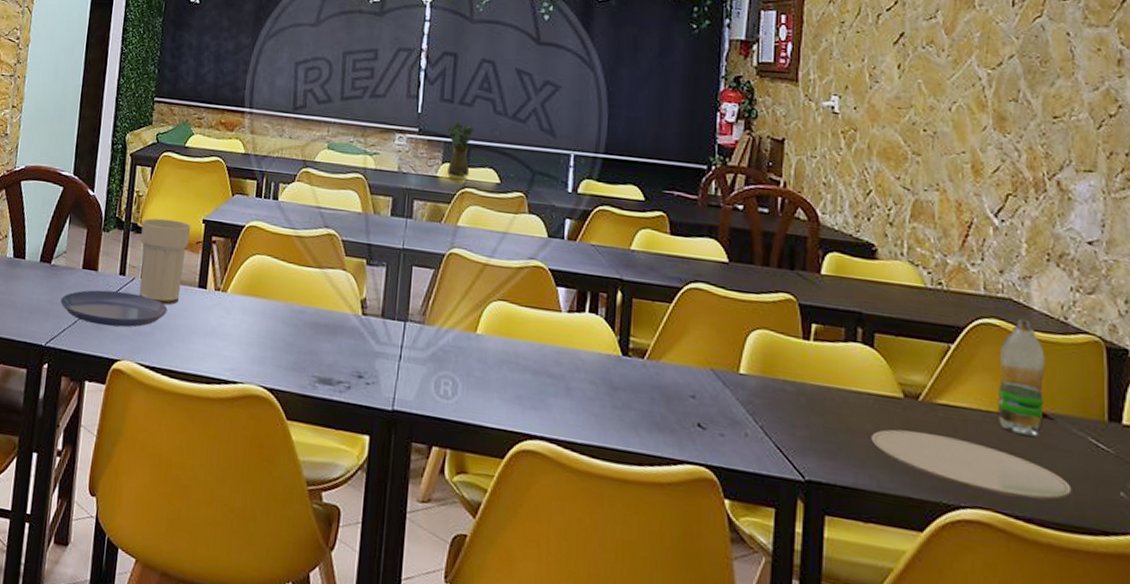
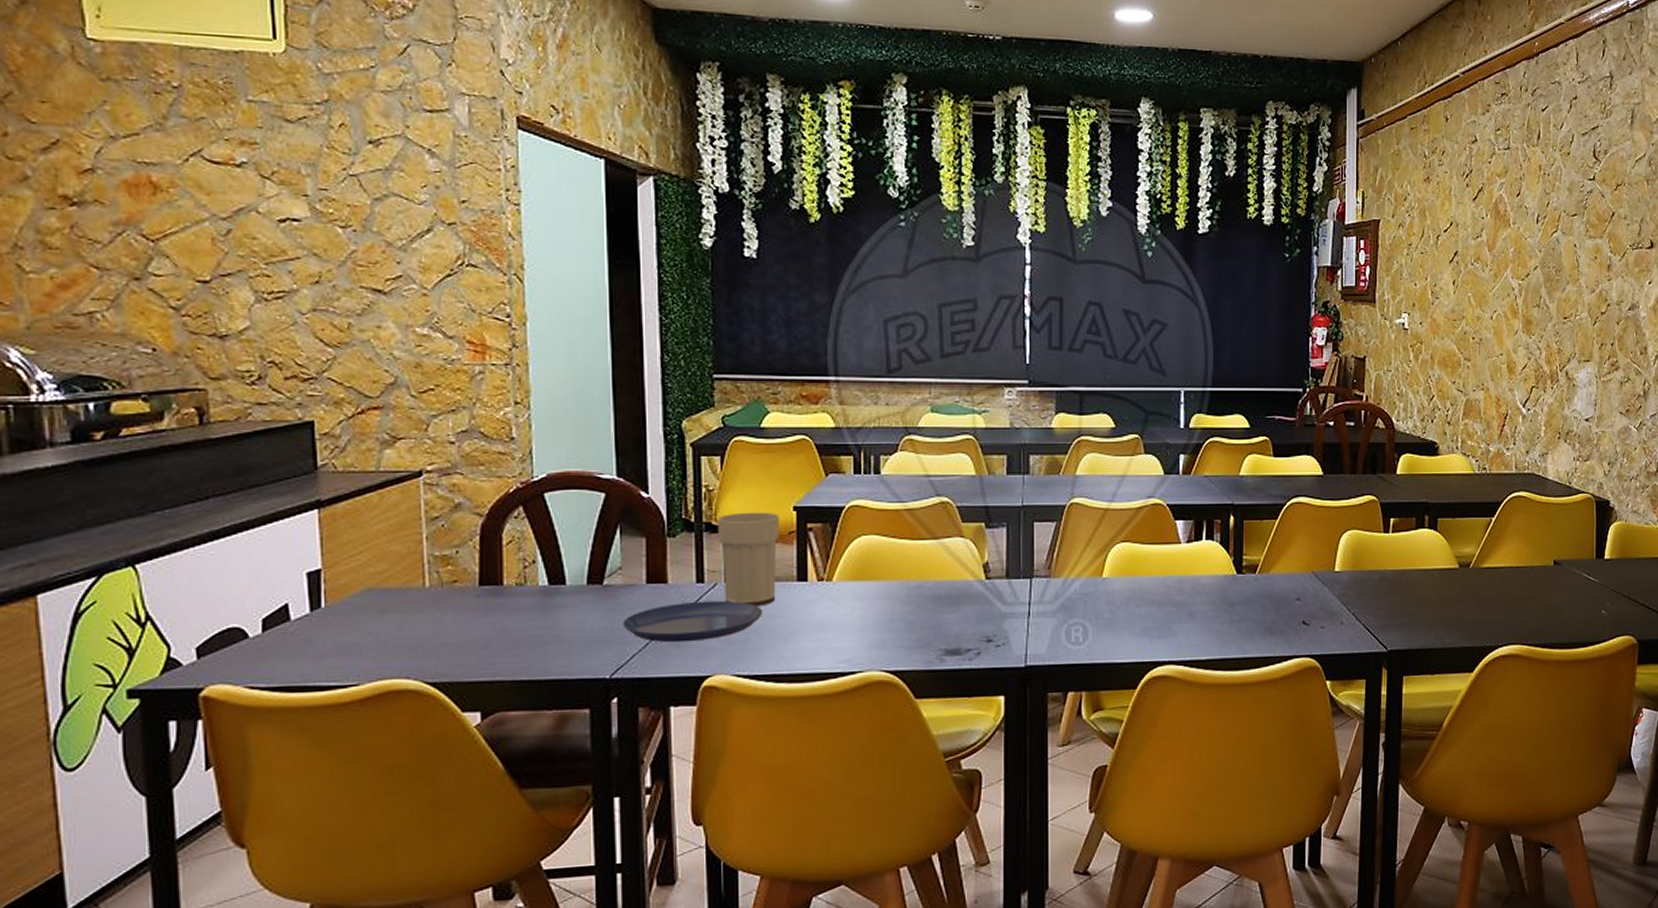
vase: present [447,121,474,185] -> none [1058,368,1085,433]
plate: present [871,429,1072,500] -> none [1436,593,1572,630]
bottle: present [997,318,1045,437] -> none [1524,488,1556,582]

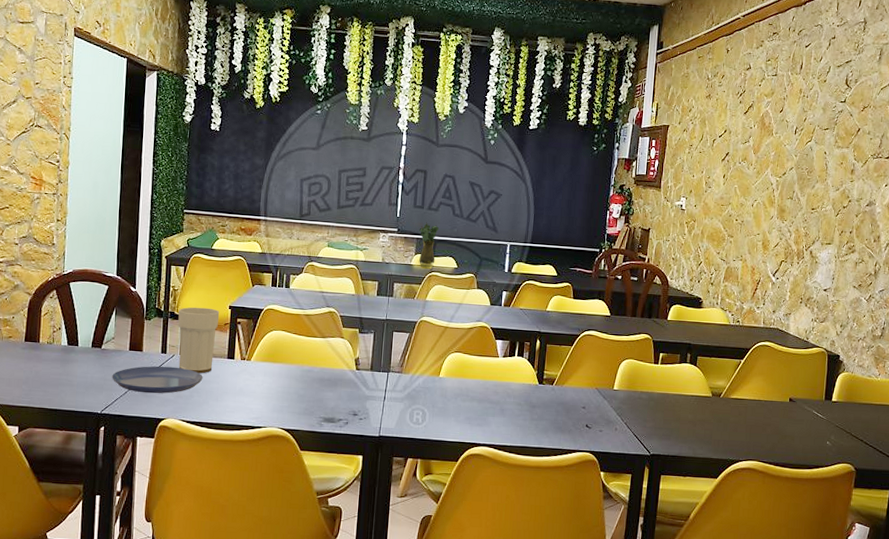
vase: none [1058,368,1085,433] -> present [419,222,439,270]

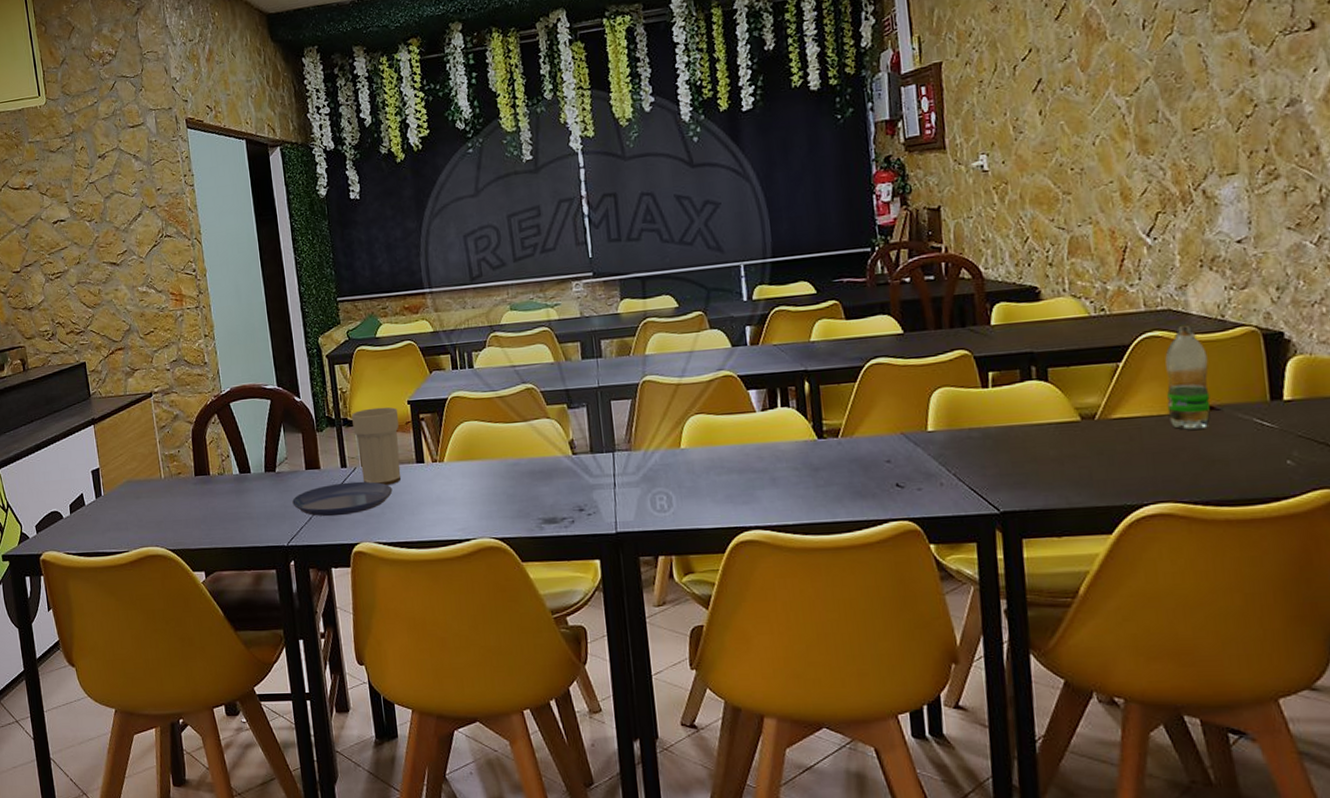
vase: present [419,222,439,270] -> none [620,257,649,317]
bottle: none [764,340,794,414] -> present [1165,325,1211,431]

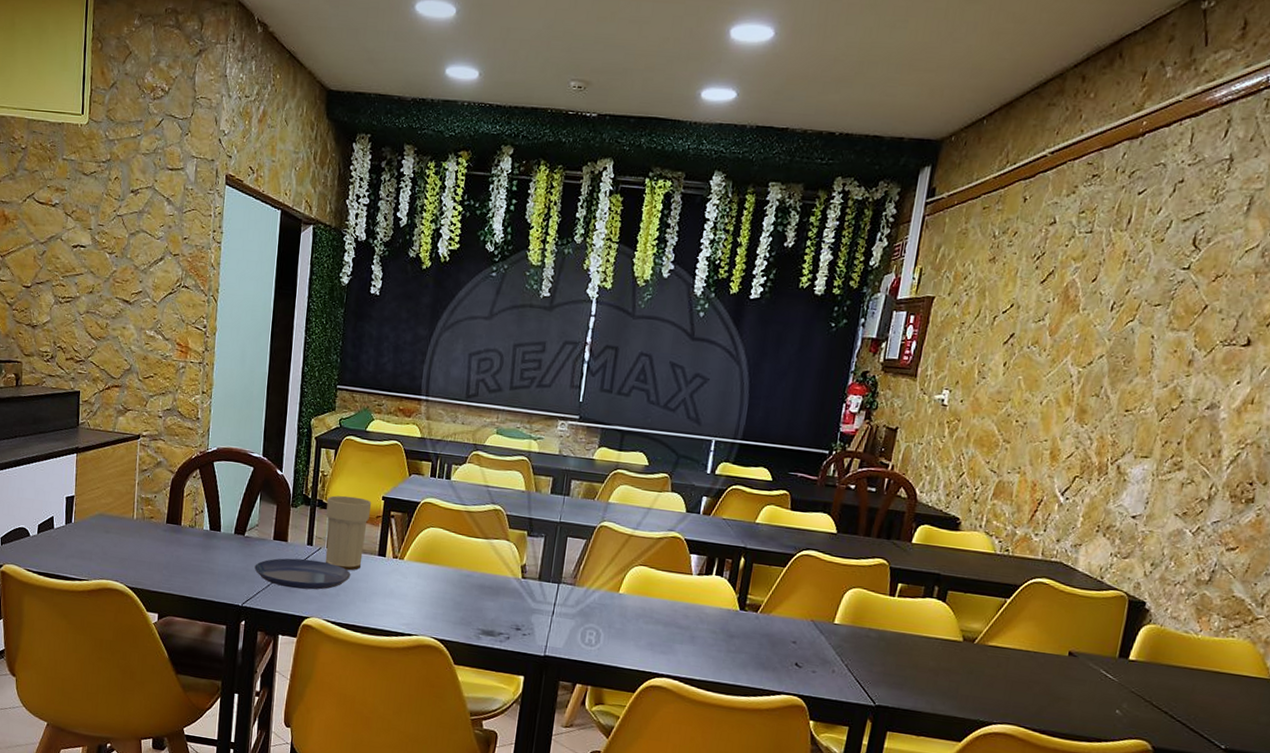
bottle: present [1165,325,1211,431] -> none [1033,577,1081,670]

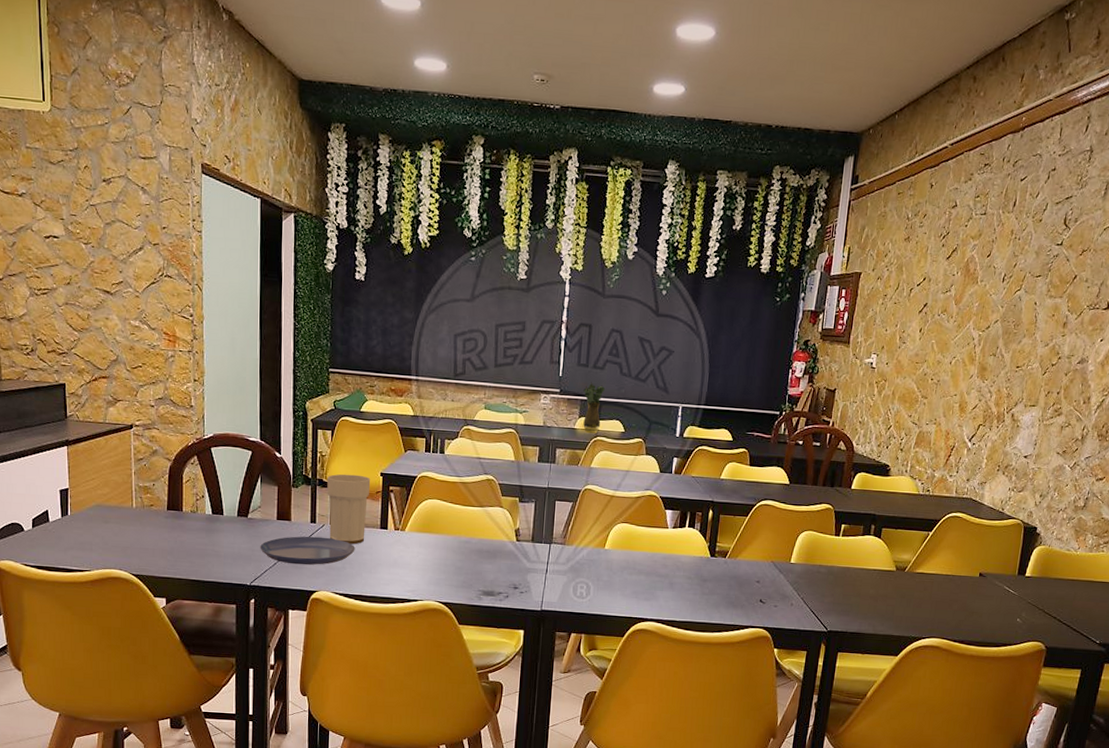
vase: none [602,409,629,467] -> present [583,382,605,434]

